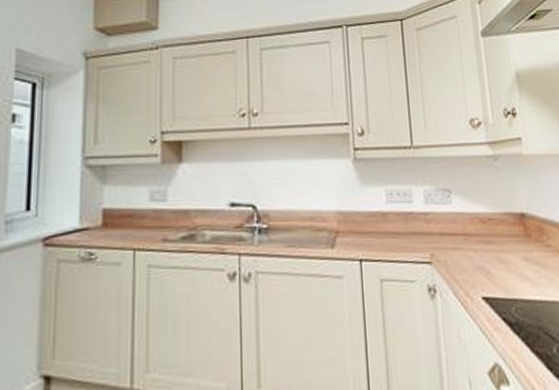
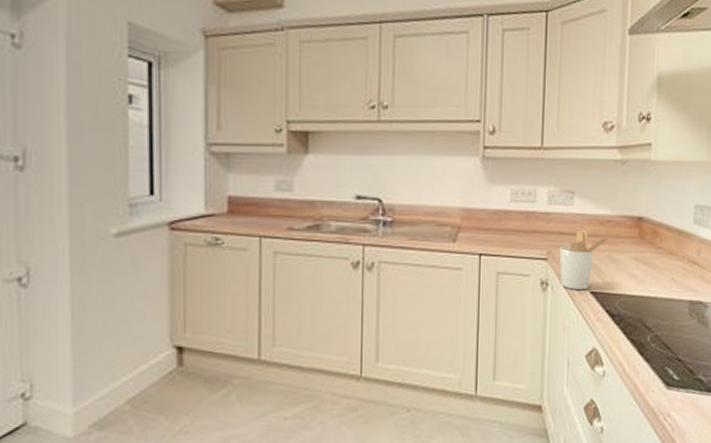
utensil holder: none [443,229,495,297] -> present [559,229,611,291]

